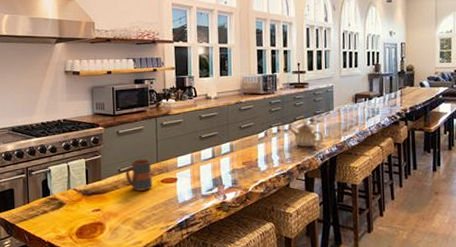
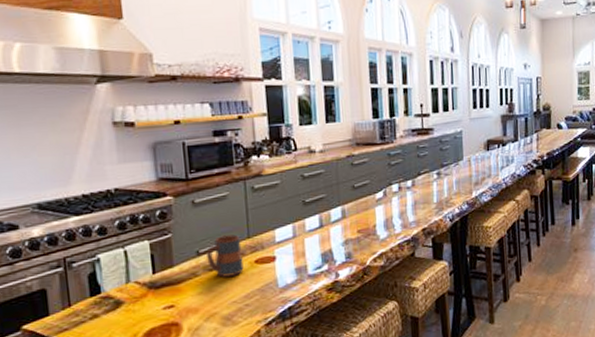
teapot: present [291,121,324,147] -> none [414,174,453,207]

